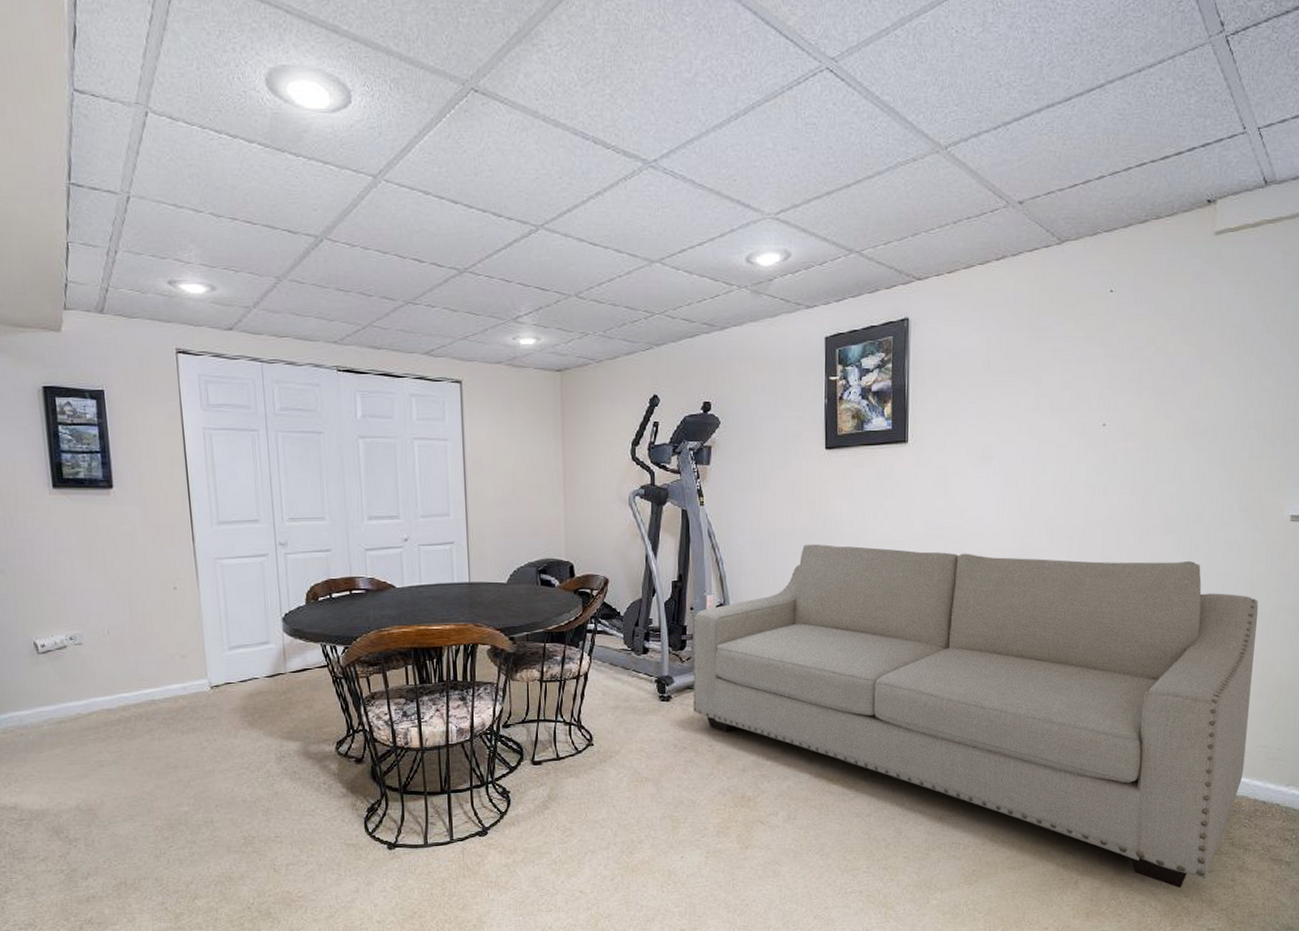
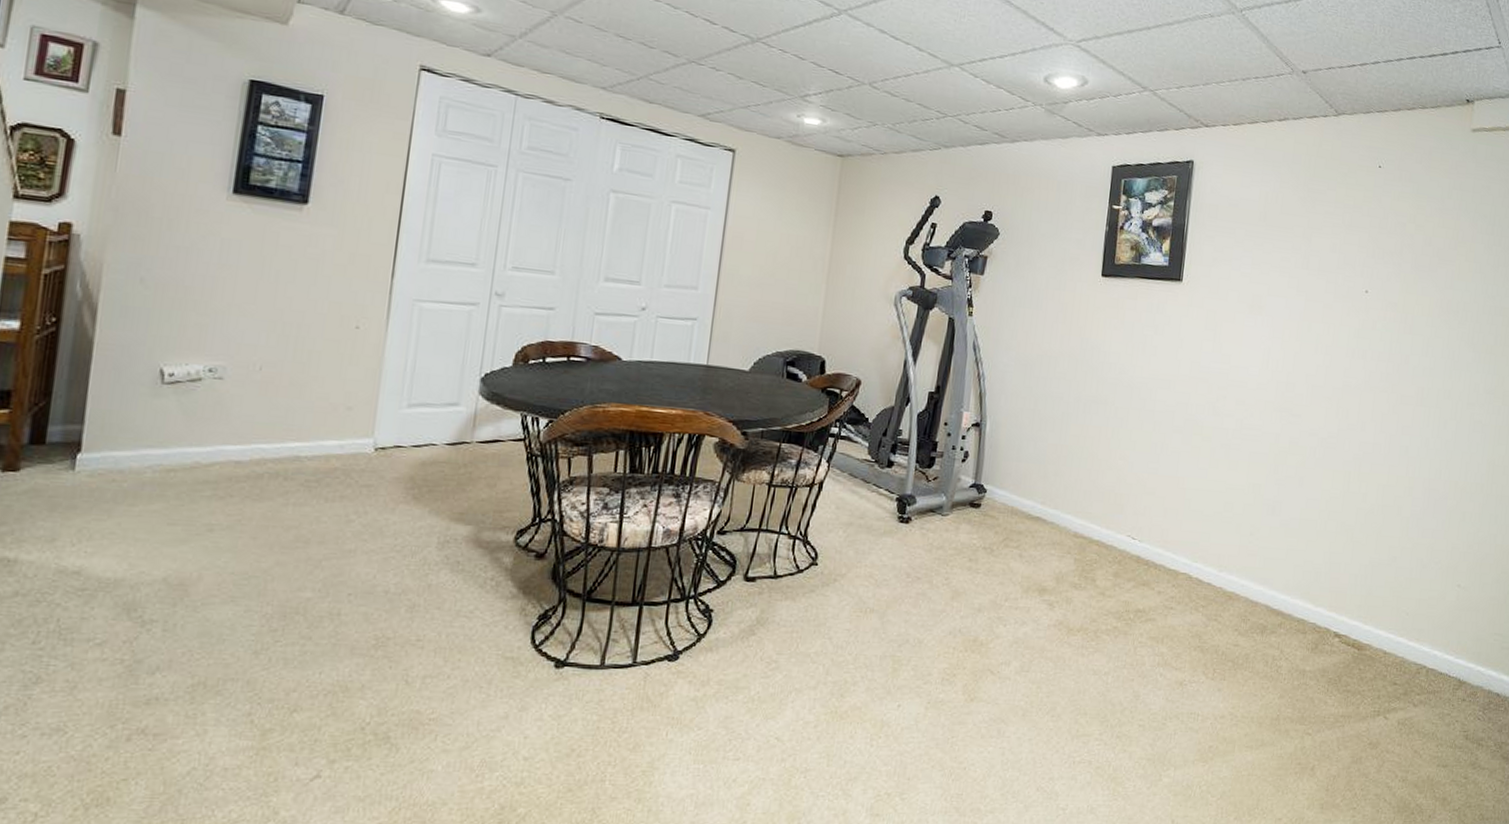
sofa: present [693,544,1259,888] -> none [933,370,1499,782]

